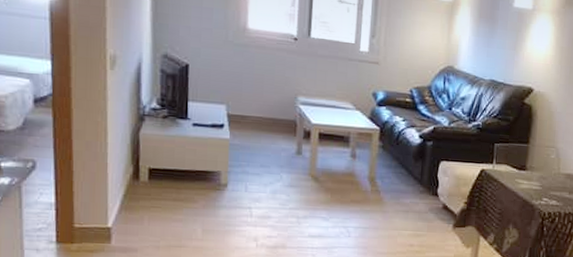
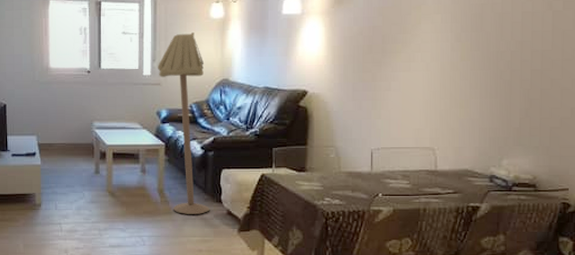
floor lamp: none [377,11,429,207] -> present [158,32,210,214]

